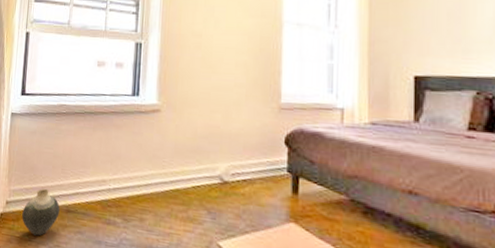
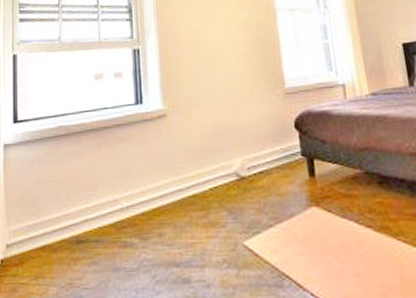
vase: present [22,188,60,236] -> none [26,221,69,277]

